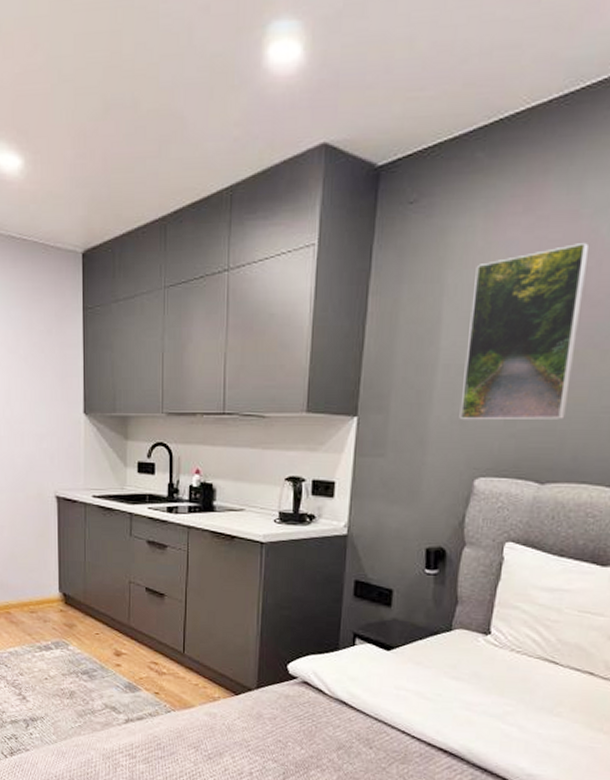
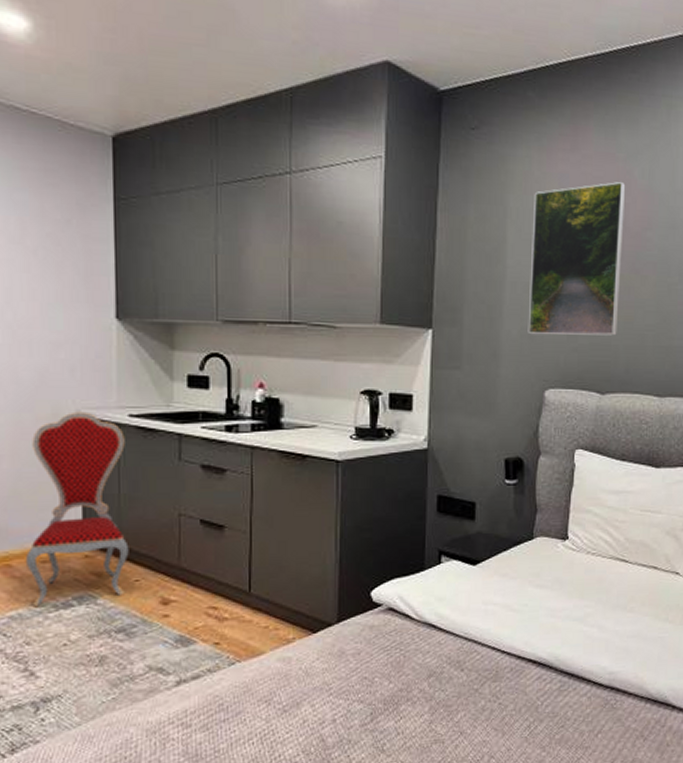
dining chair: none [20,492,92,647] -> present [26,411,129,608]

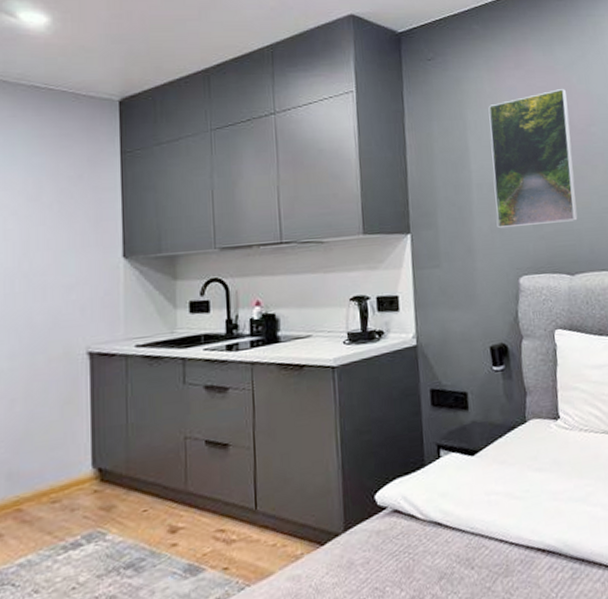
dining chair: present [26,411,129,608] -> none [37,347,137,552]

